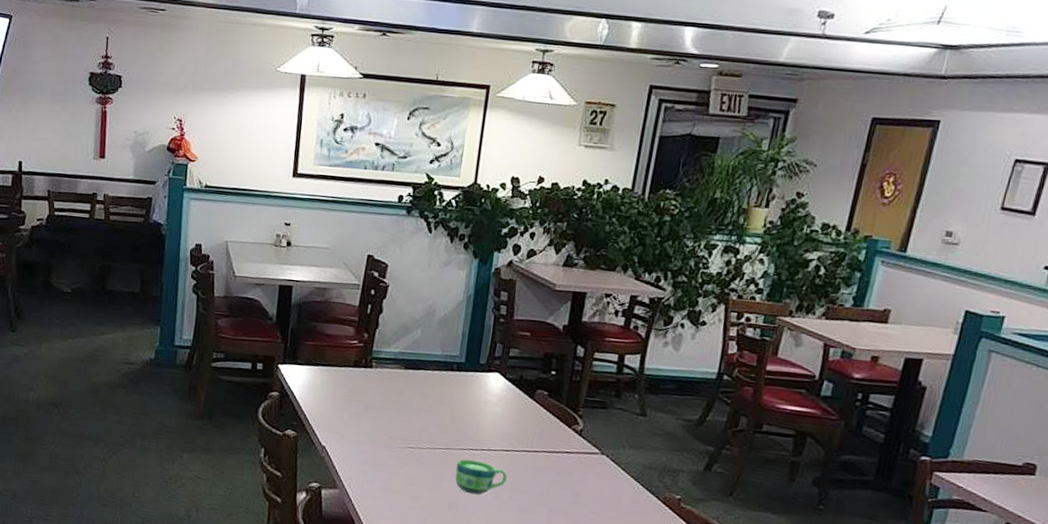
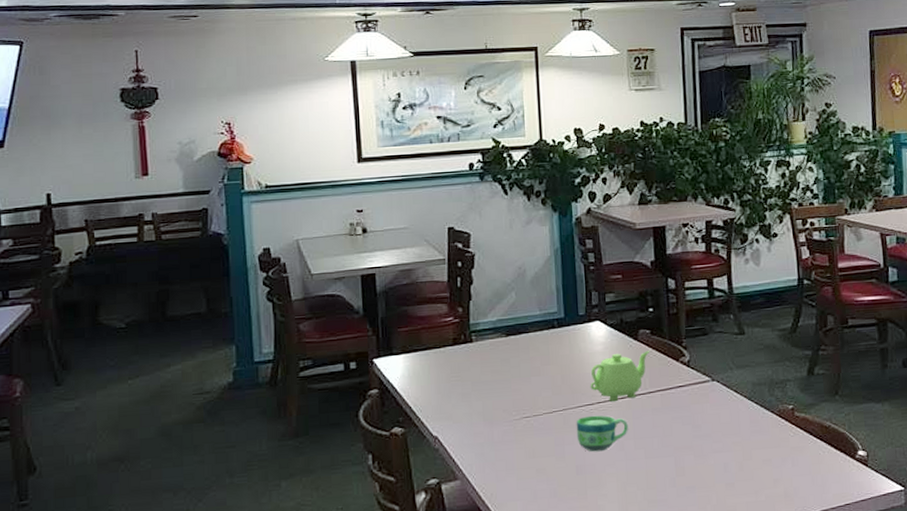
teapot: none [477,407,544,453] -> present [590,350,650,402]

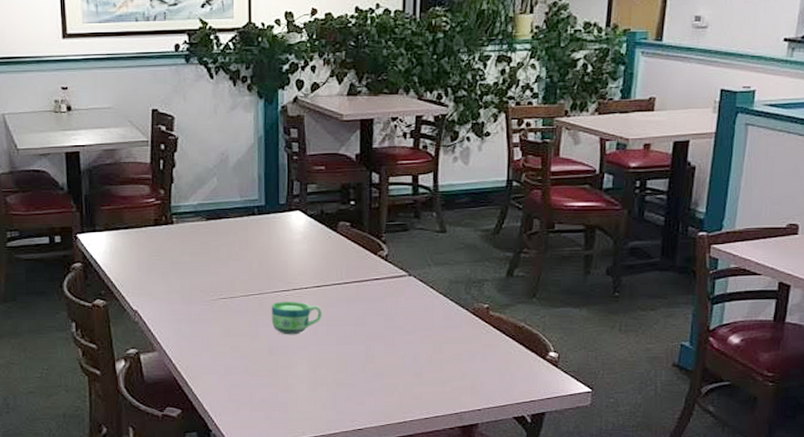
teapot: present [590,350,650,402] -> none [287,243,349,290]

